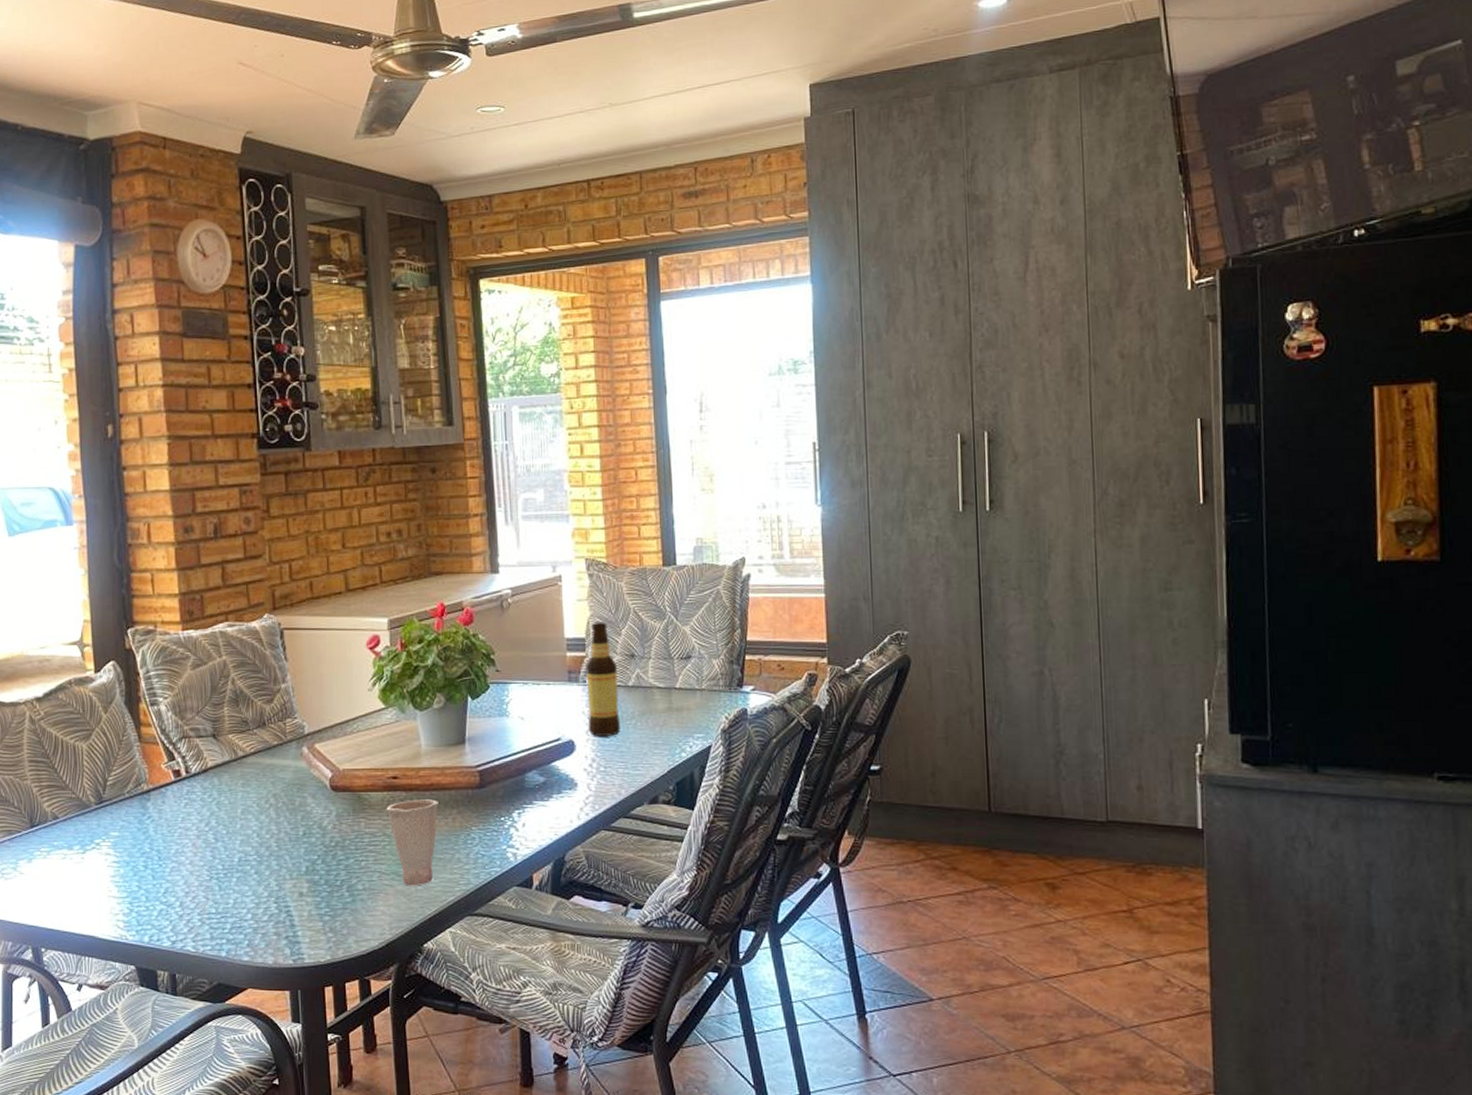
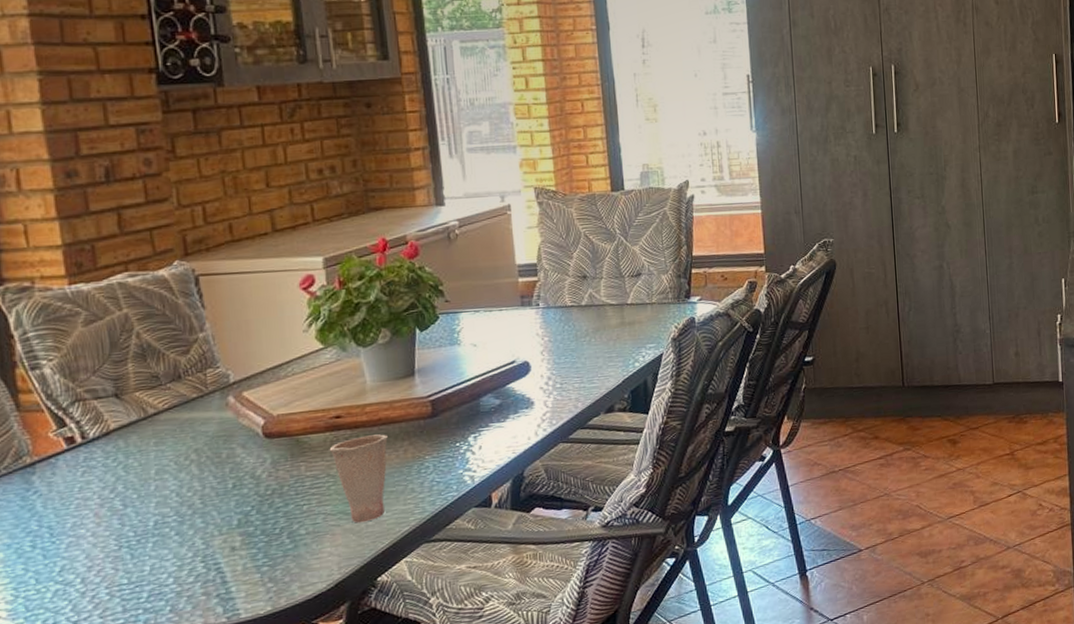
bottle: present [586,622,620,736] -> none [538,247,575,356]

